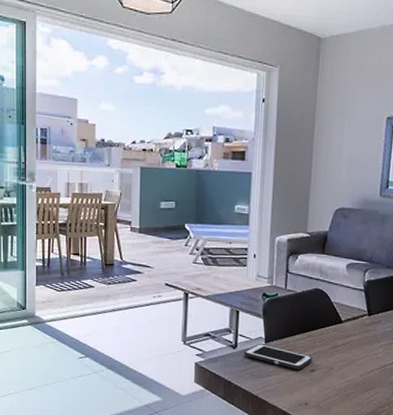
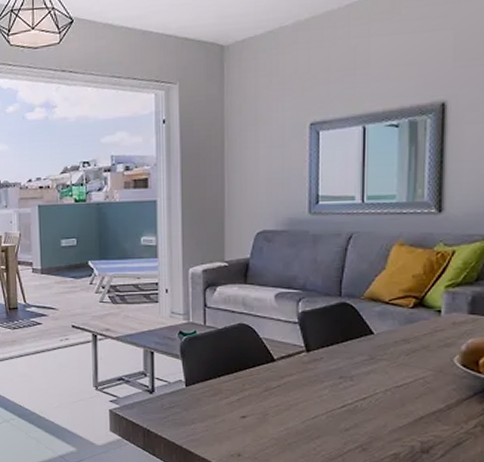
cell phone: present [244,344,313,369] -> none [162,388,242,416]

